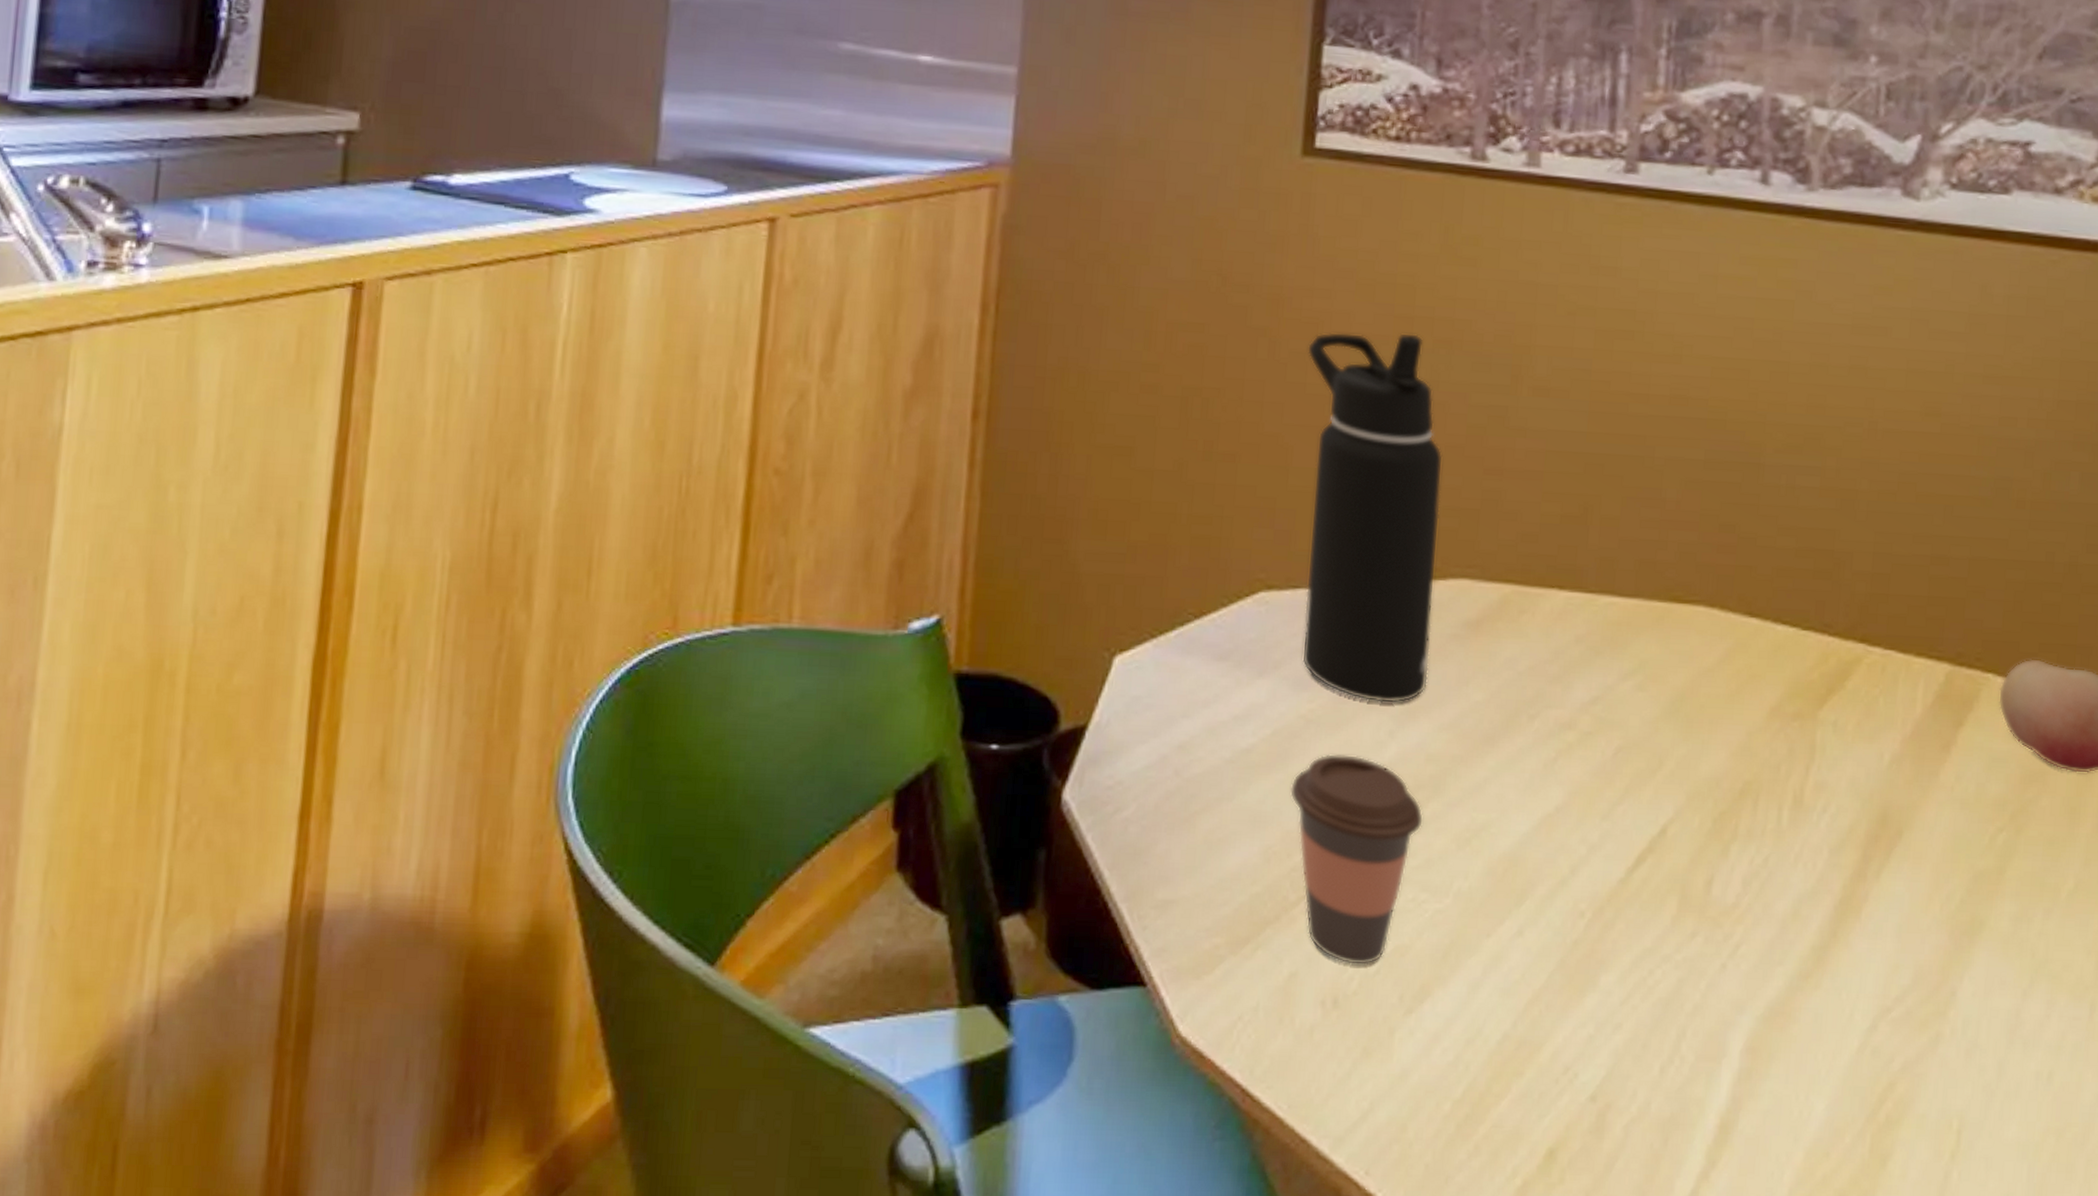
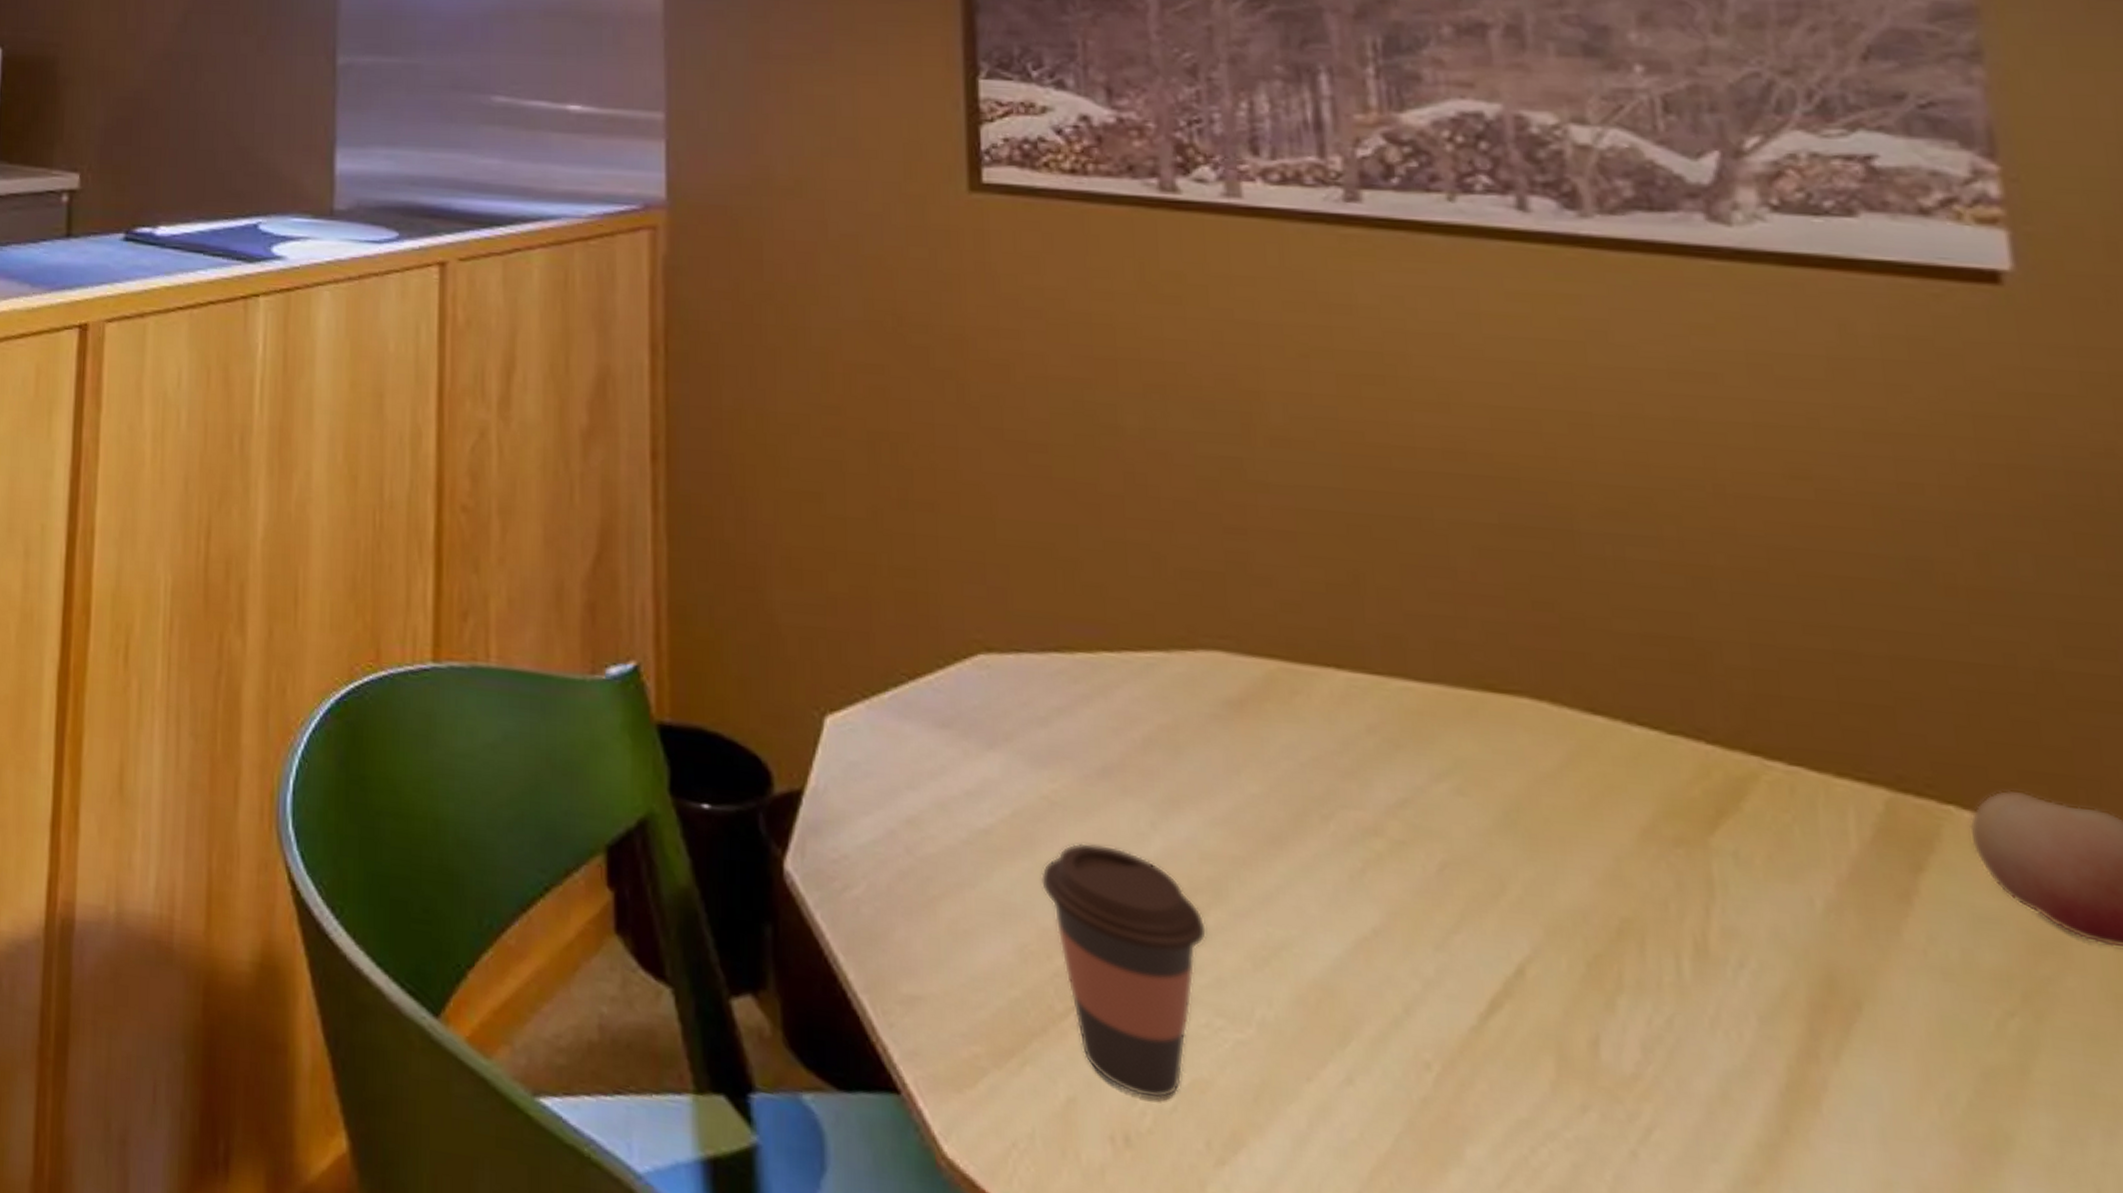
water bottle: present [1301,332,1443,703] -> none [999,374,1189,790]

